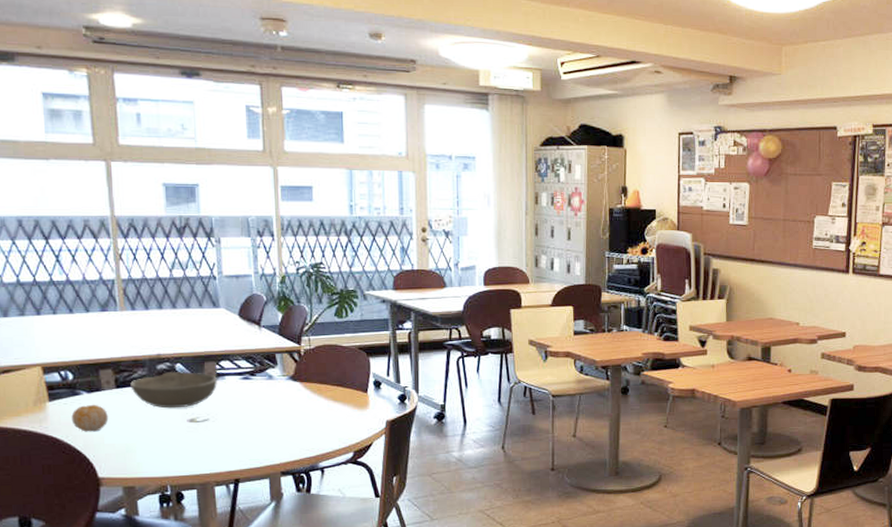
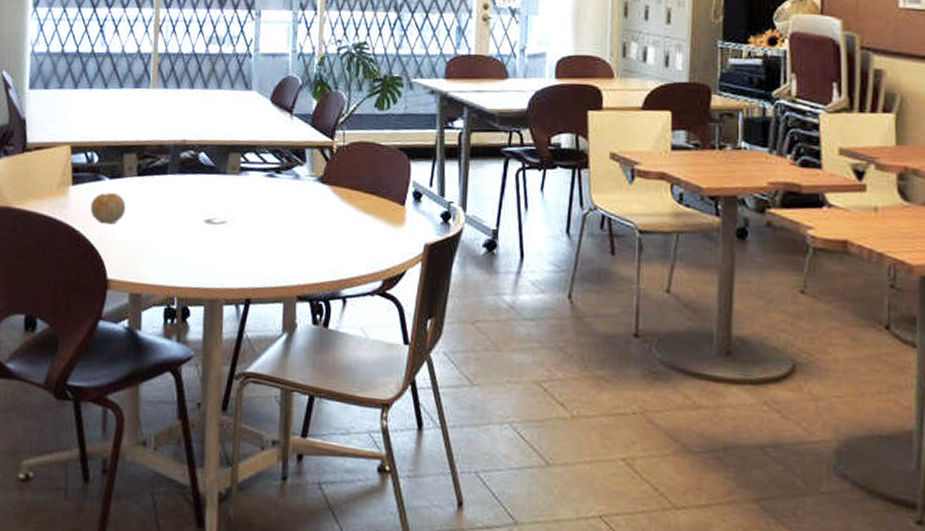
bowl: present [130,372,217,409] -> none [152,162,240,205]

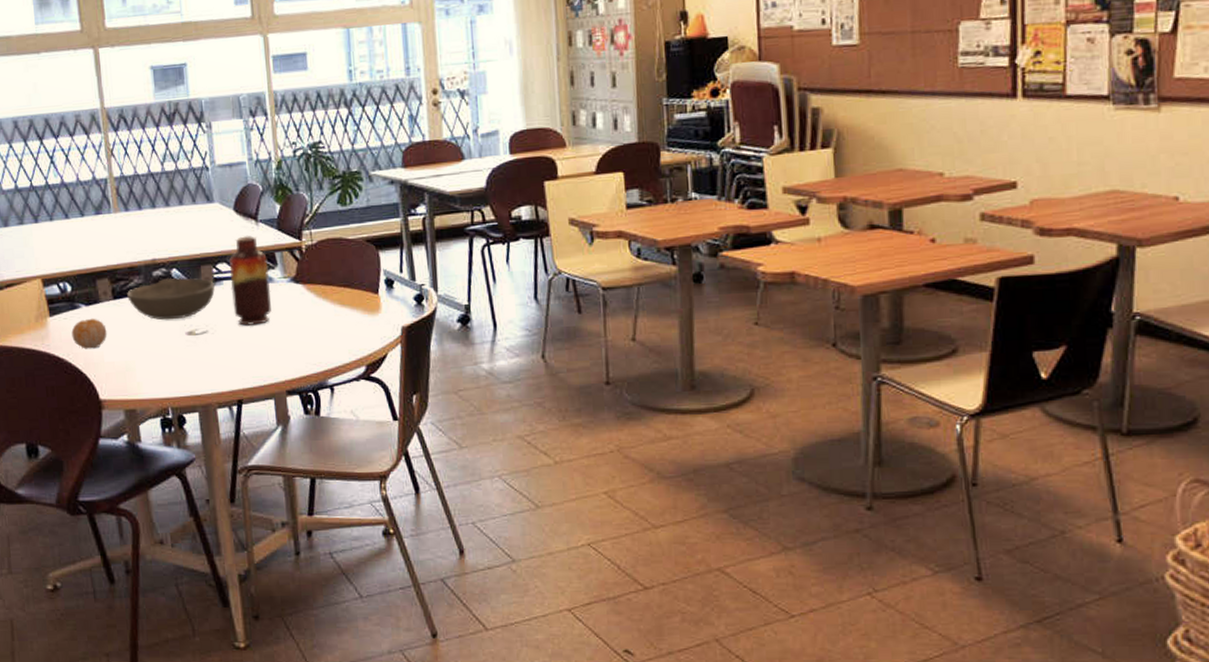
bowl: none [152,162,240,205] -> present [127,278,215,320]
vase: none [255,127,297,222] -> present [229,234,271,326]

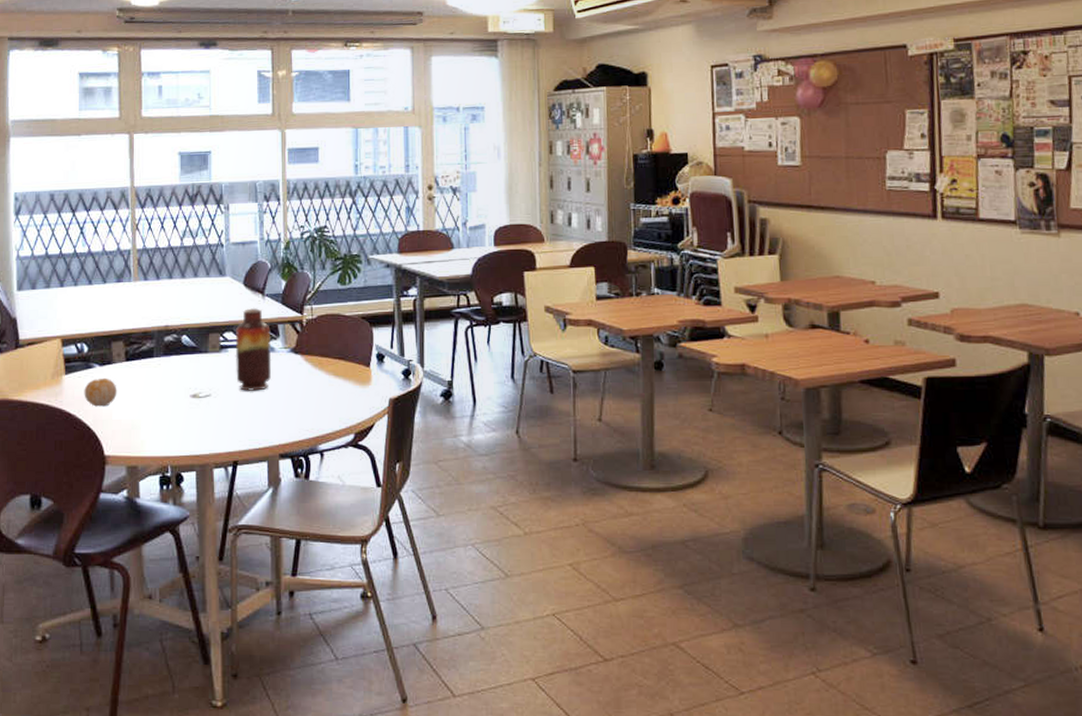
bowl: present [127,278,215,320] -> none [139,344,220,383]

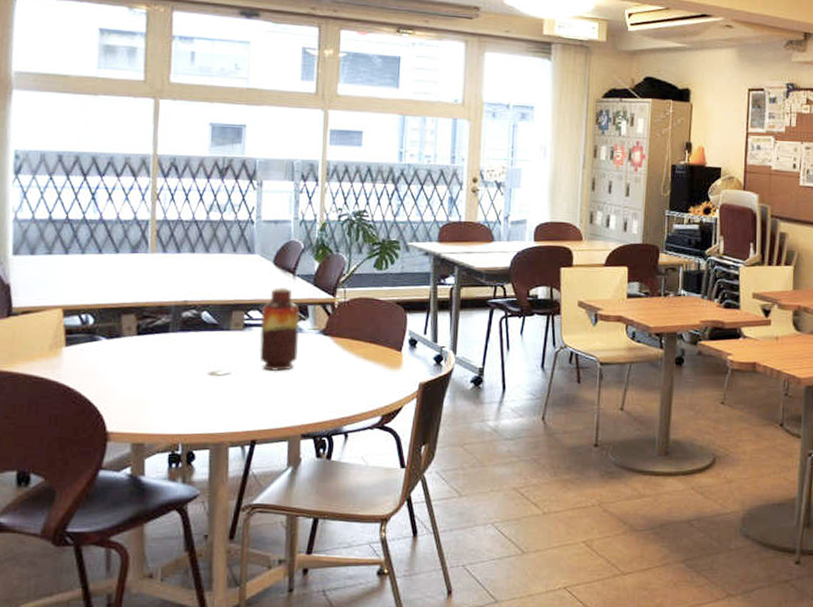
fruit: present [84,377,117,407] -> none [86,351,125,382]

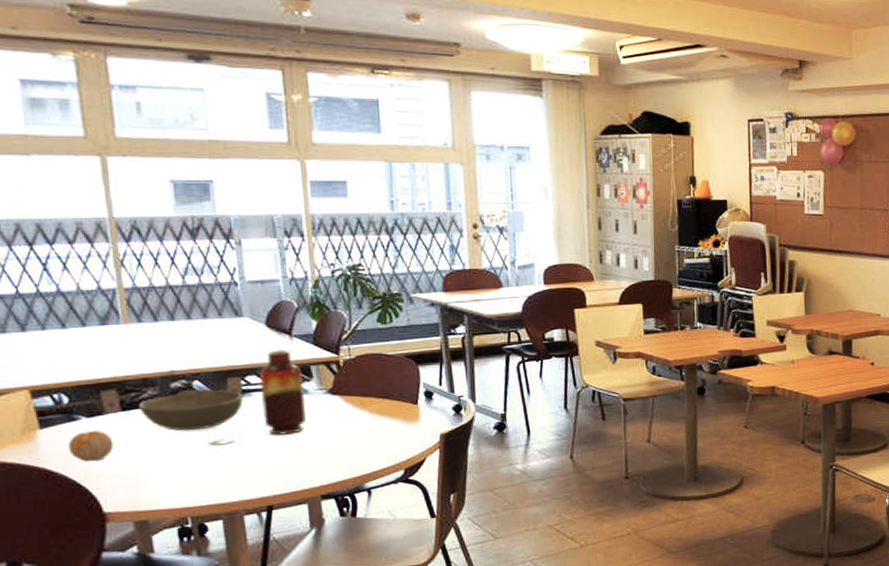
fruit: none [86,351,125,382] -> present [68,430,114,462]
bowl: none [152,320,244,360] -> present [139,389,243,431]

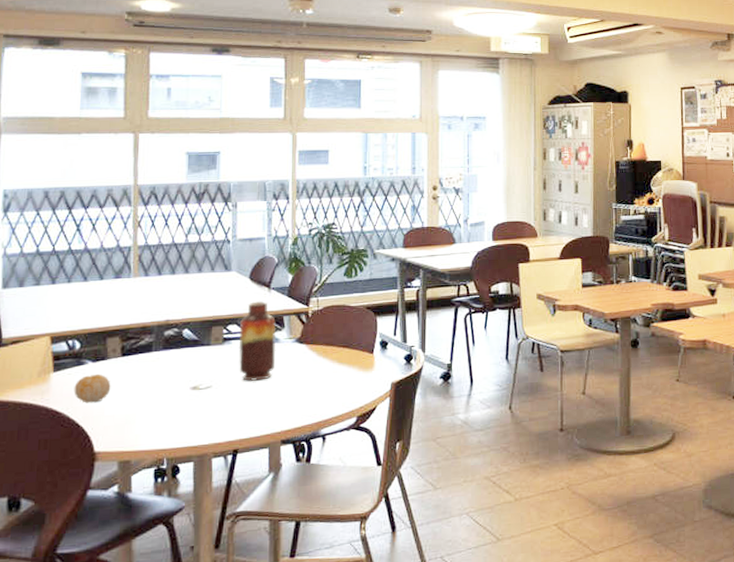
bowl: present [139,389,243,431] -> none [136,337,223,376]

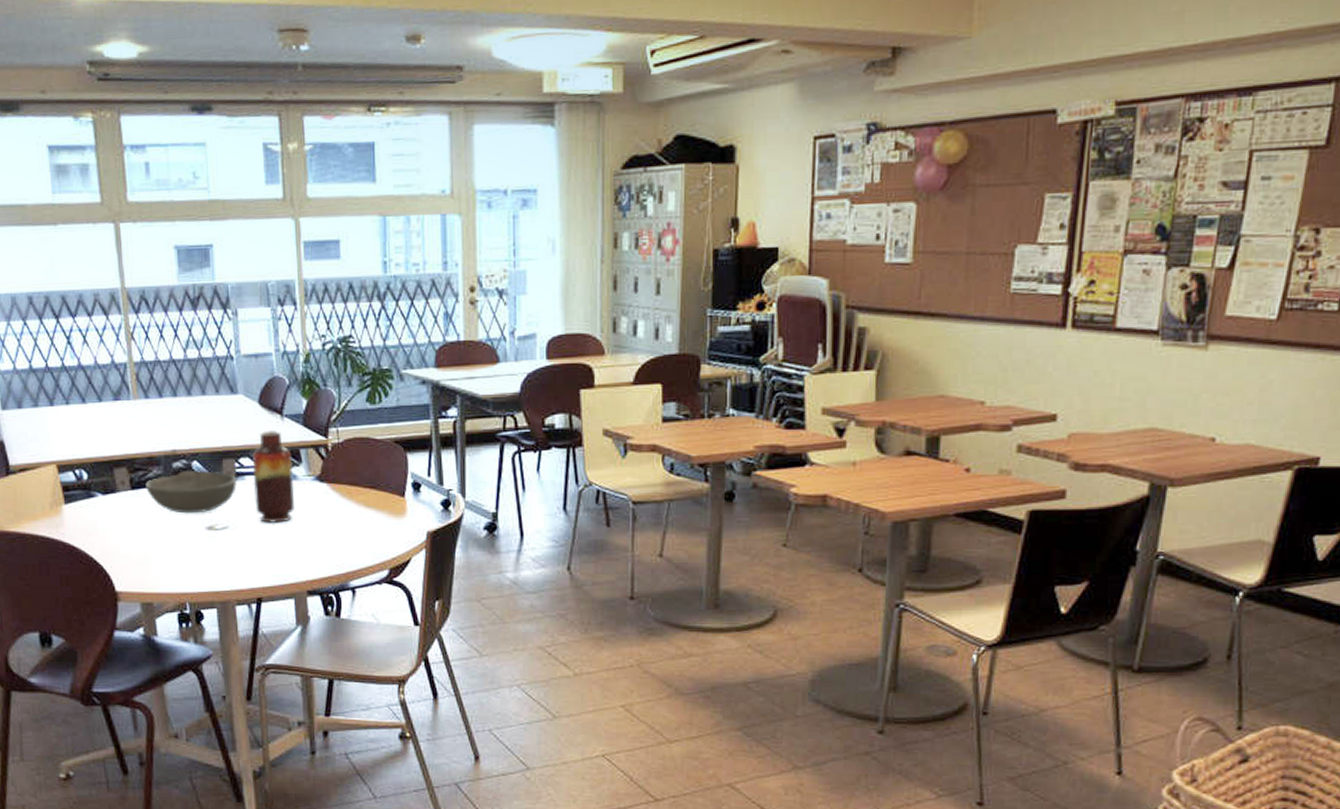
fruit: present [74,373,111,403] -> none [87,507,124,540]
bowl: none [136,337,223,376] -> present [145,471,237,514]

